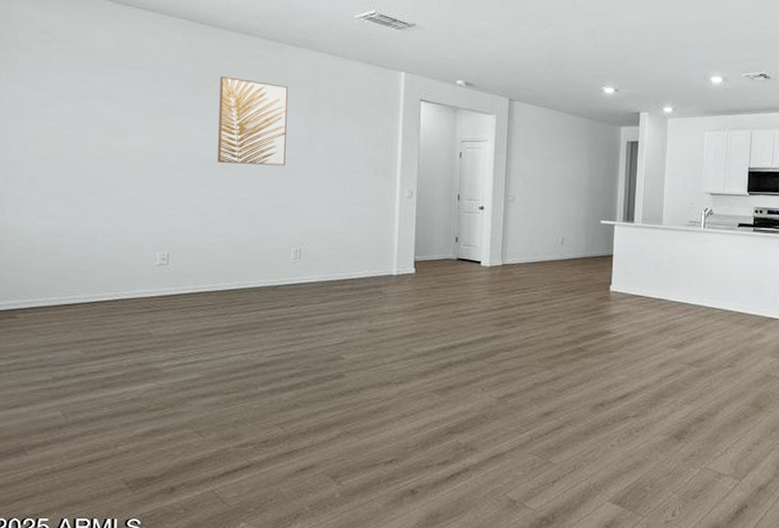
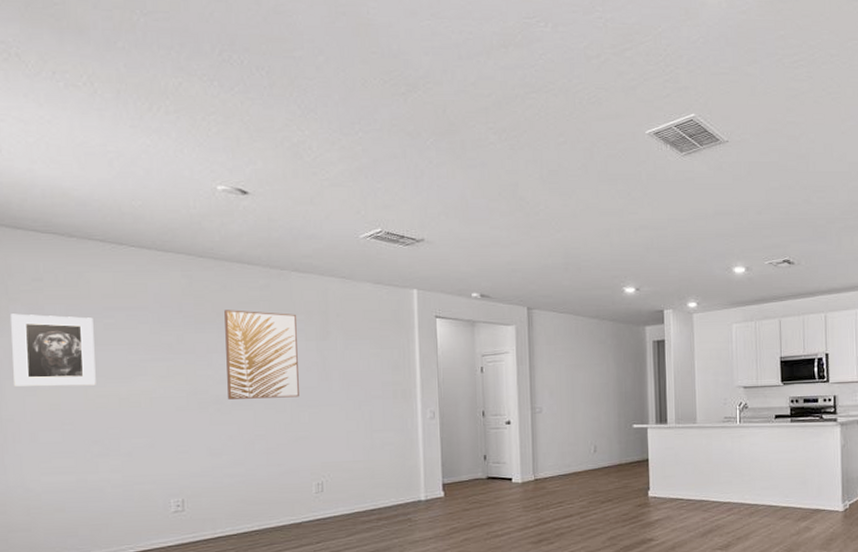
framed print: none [18,63,96,138] -> present [11,313,96,387]

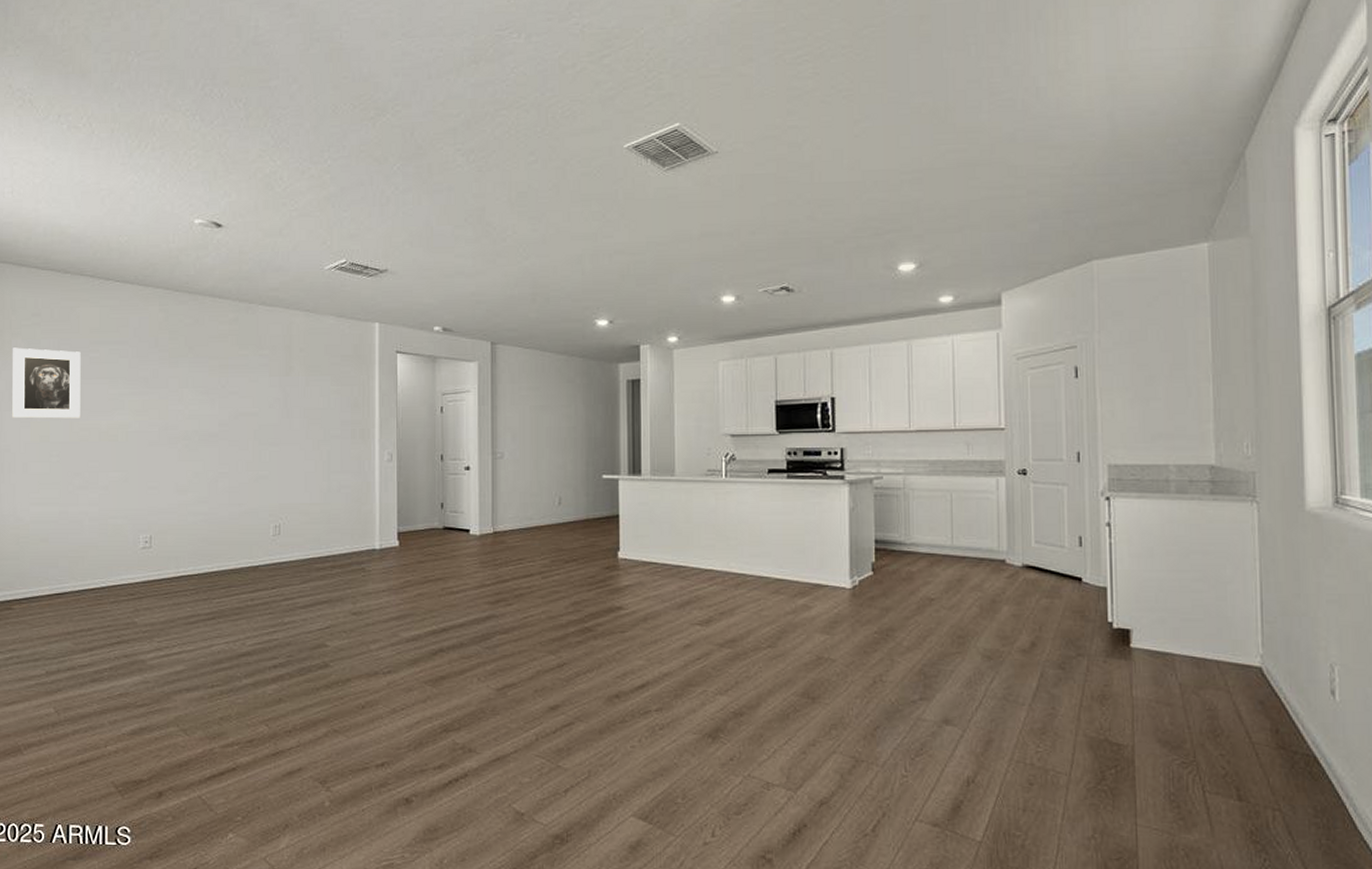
wall art: present [224,310,299,399] -> none [196,344,261,435]

